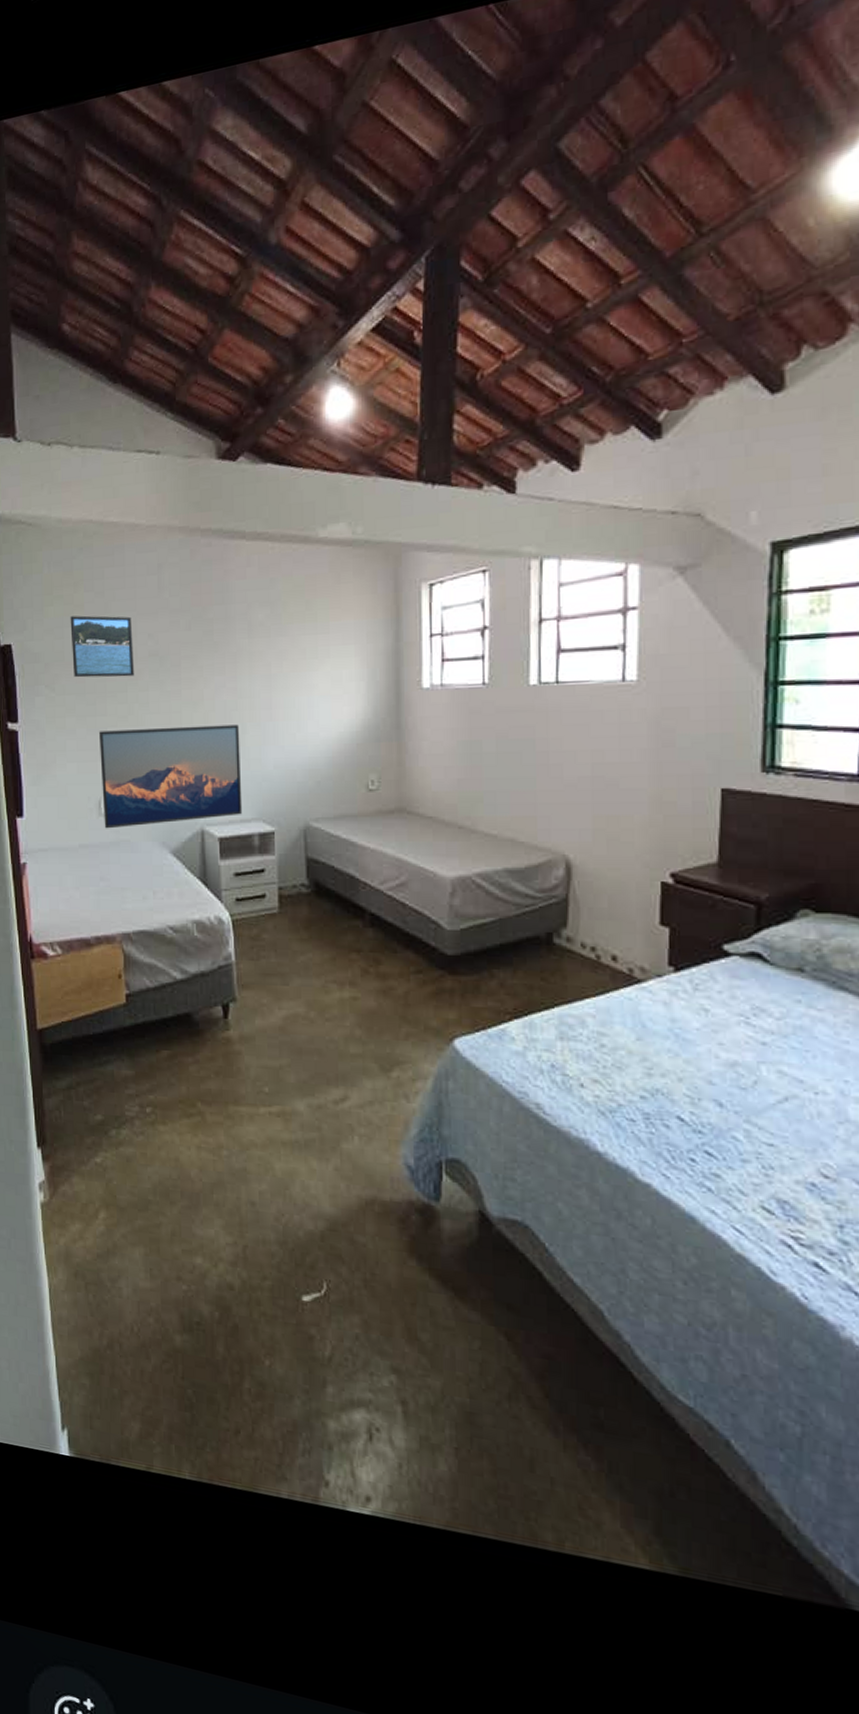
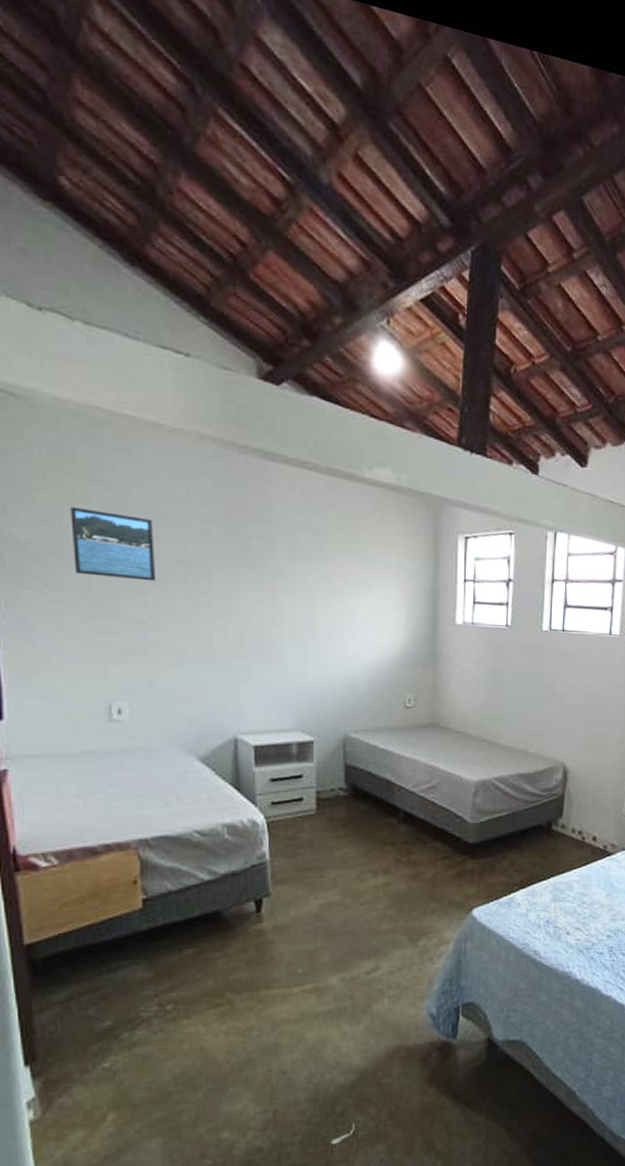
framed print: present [98,724,243,829] -> none [108,634,280,735]

